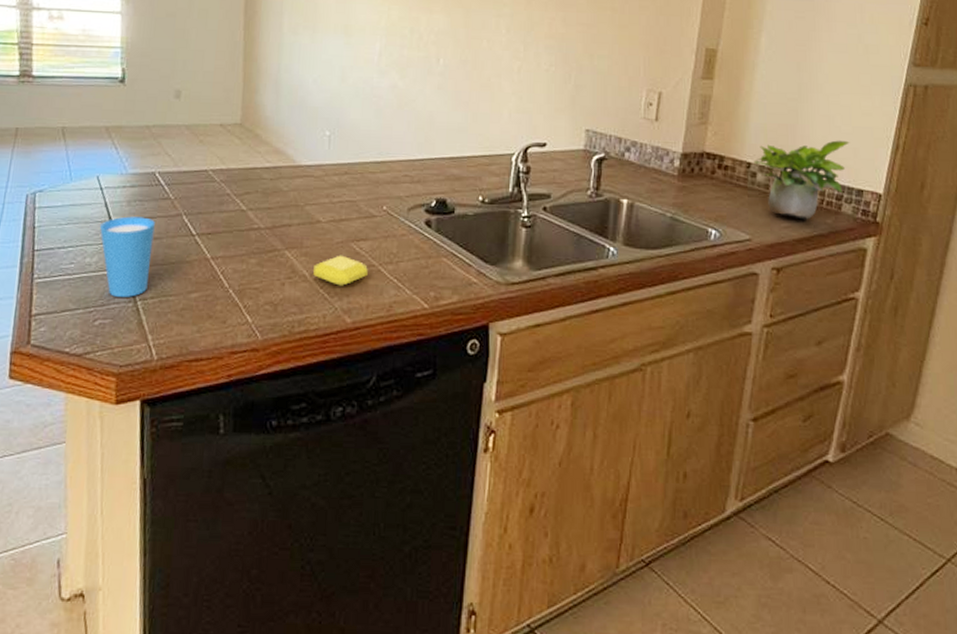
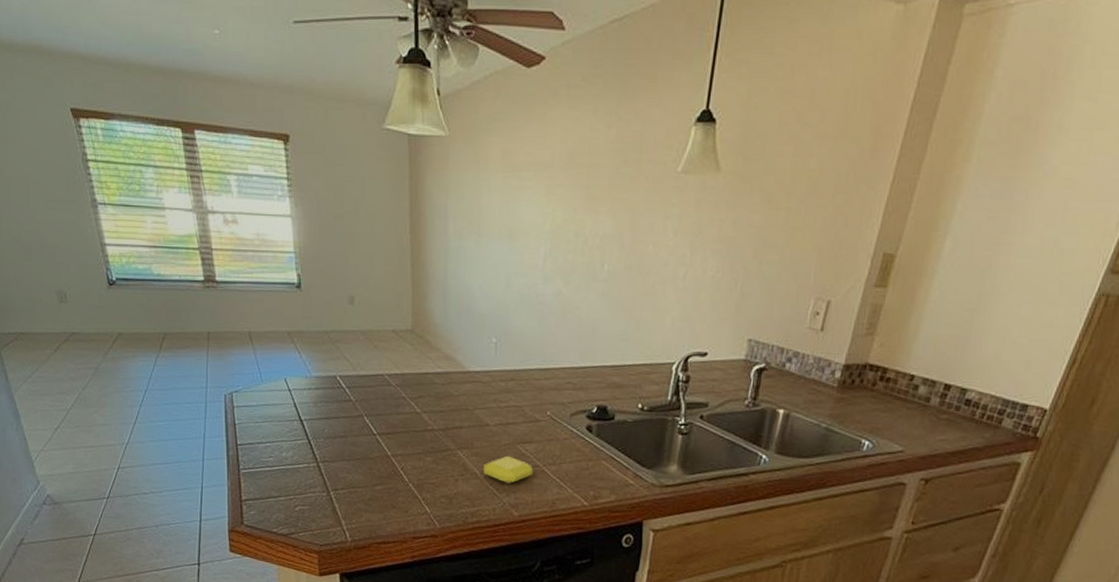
cup: present [99,216,155,297] -> none [291,416,340,488]
potted plant: present [753,140,850,221] -> none [917,353,1024,435]

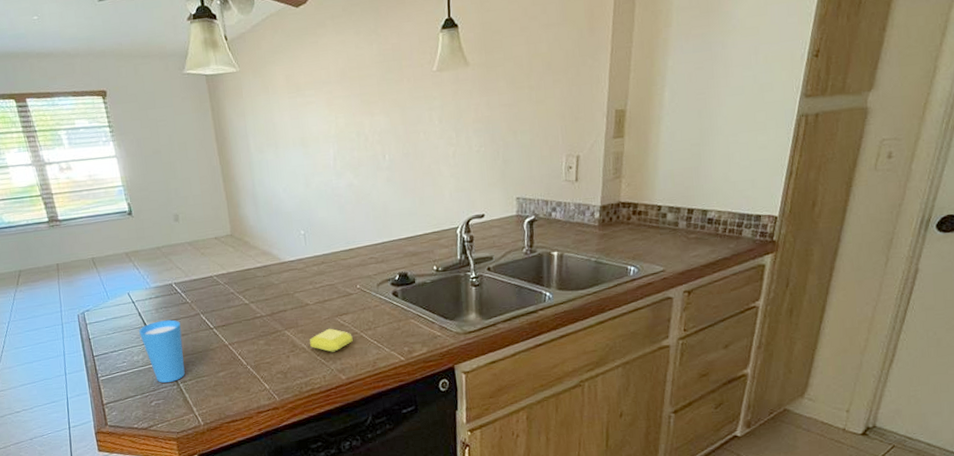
cup: none [291,416,340,488] -> present [138,319,185,383]

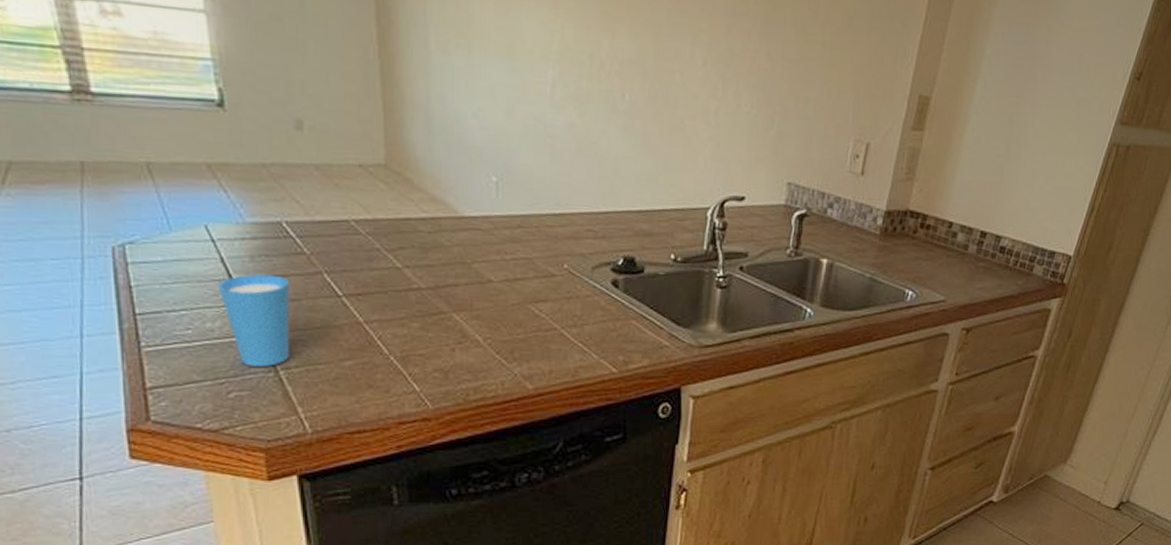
soap bar: present [310,328,353,352] -> none [487,317,549,351]

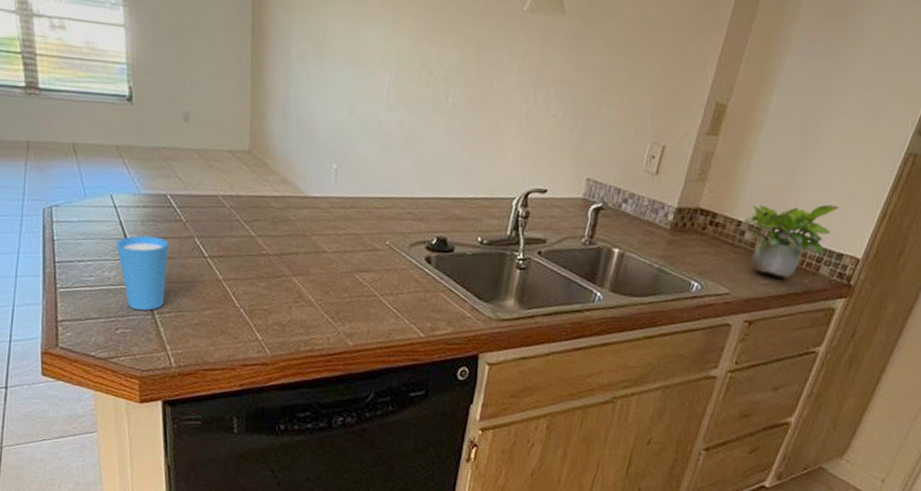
potted plant: none [955,200,1050,282] -> present [744,204,840,280]

